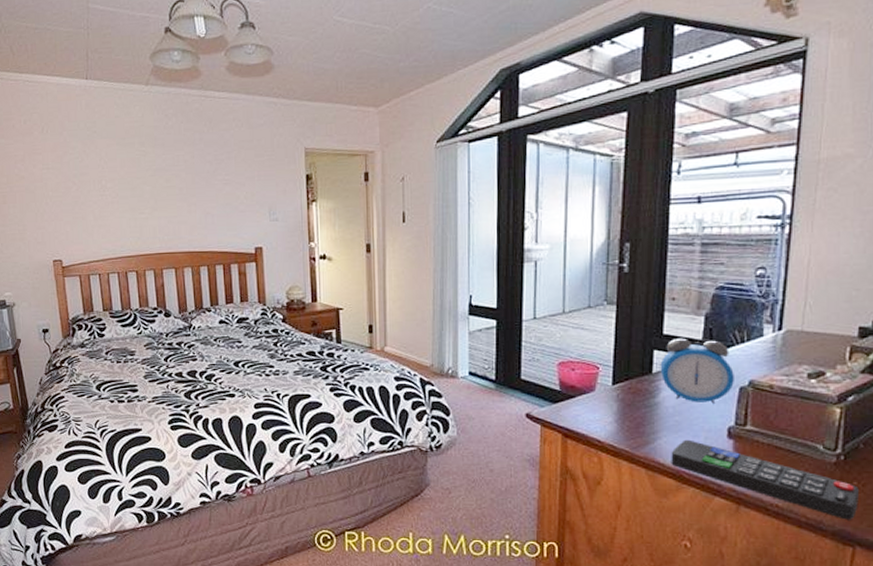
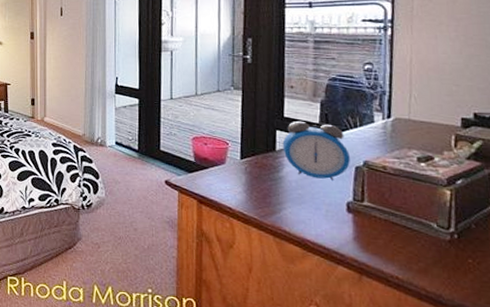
remote control: present [671,439,859,520] -> none [296,211,475,296]

